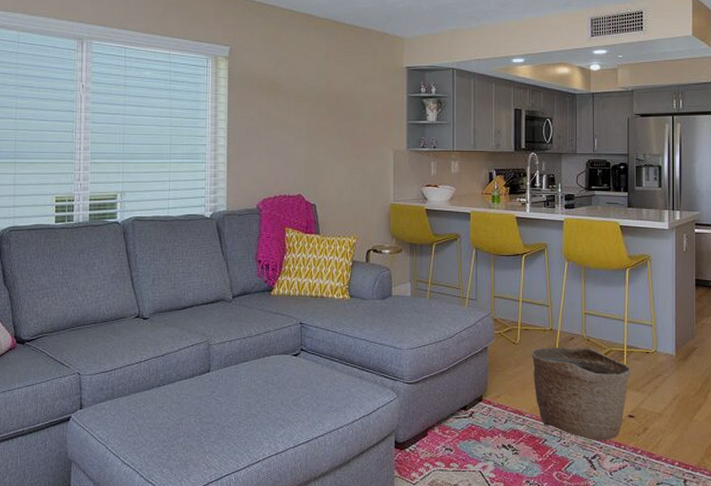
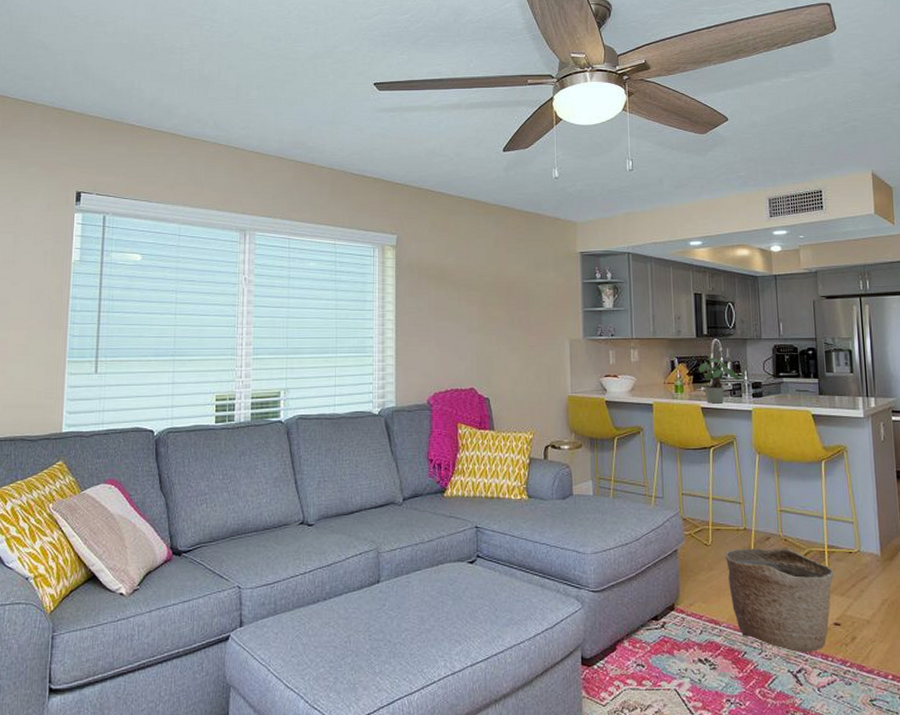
potted plant: none [515,170,552,214] -> present [698,357,738,404]

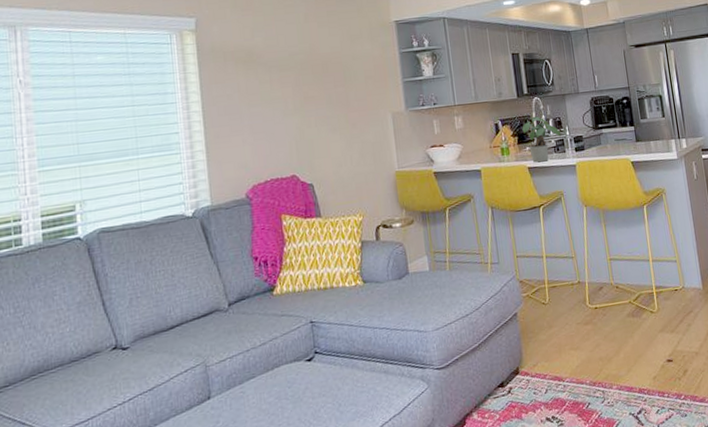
basket: present [725,547,834,652] -> none [562,294,664,395]

